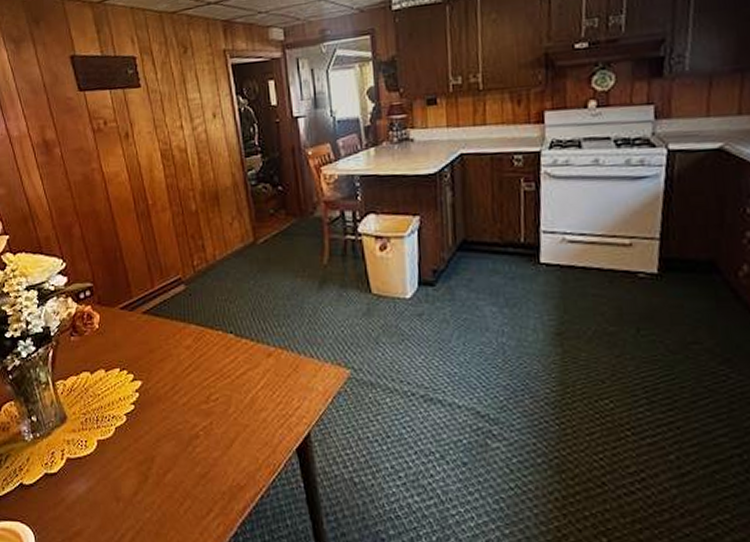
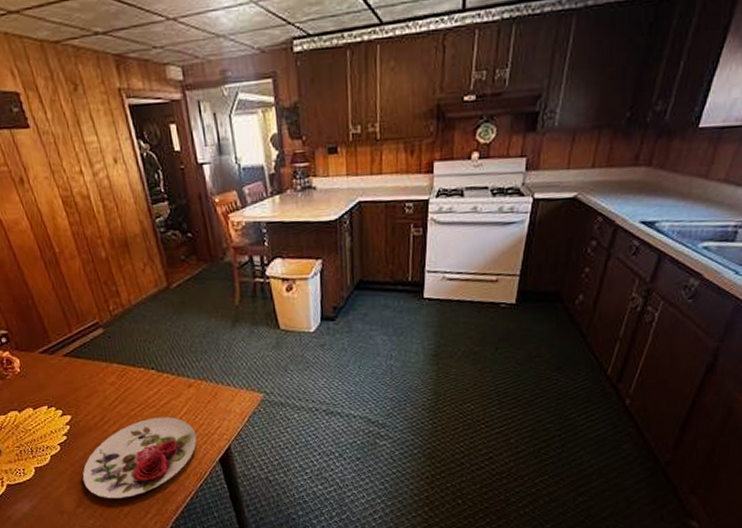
plate: none [145,390,273,488] -> present [82,416,197,499]

